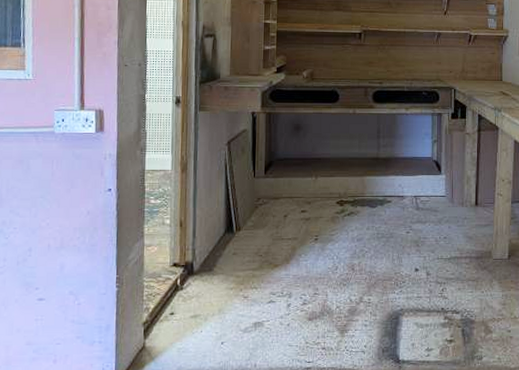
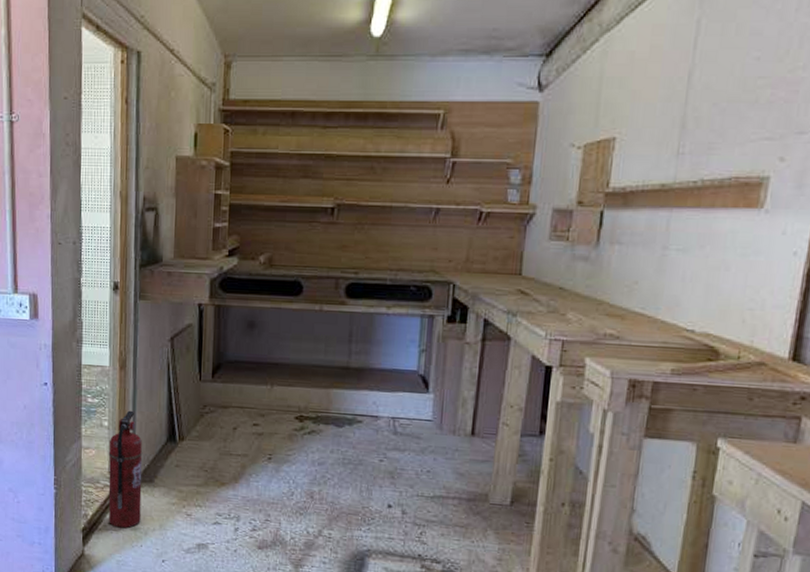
fire extinguisher: none [170,208,203,317] -> present [108,410,143,528]

